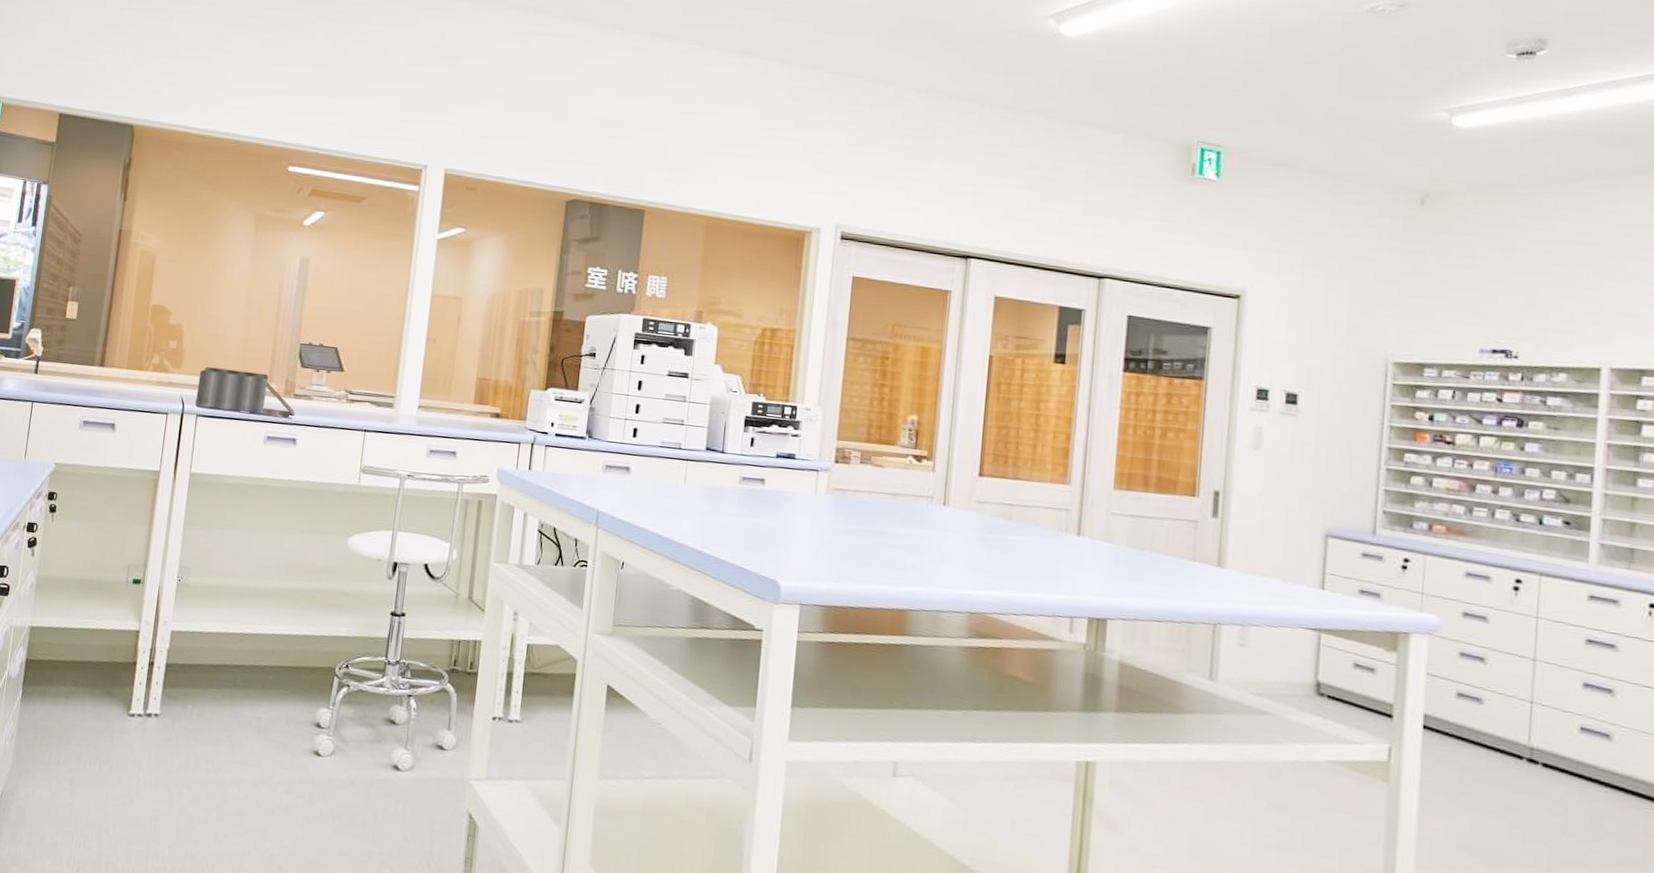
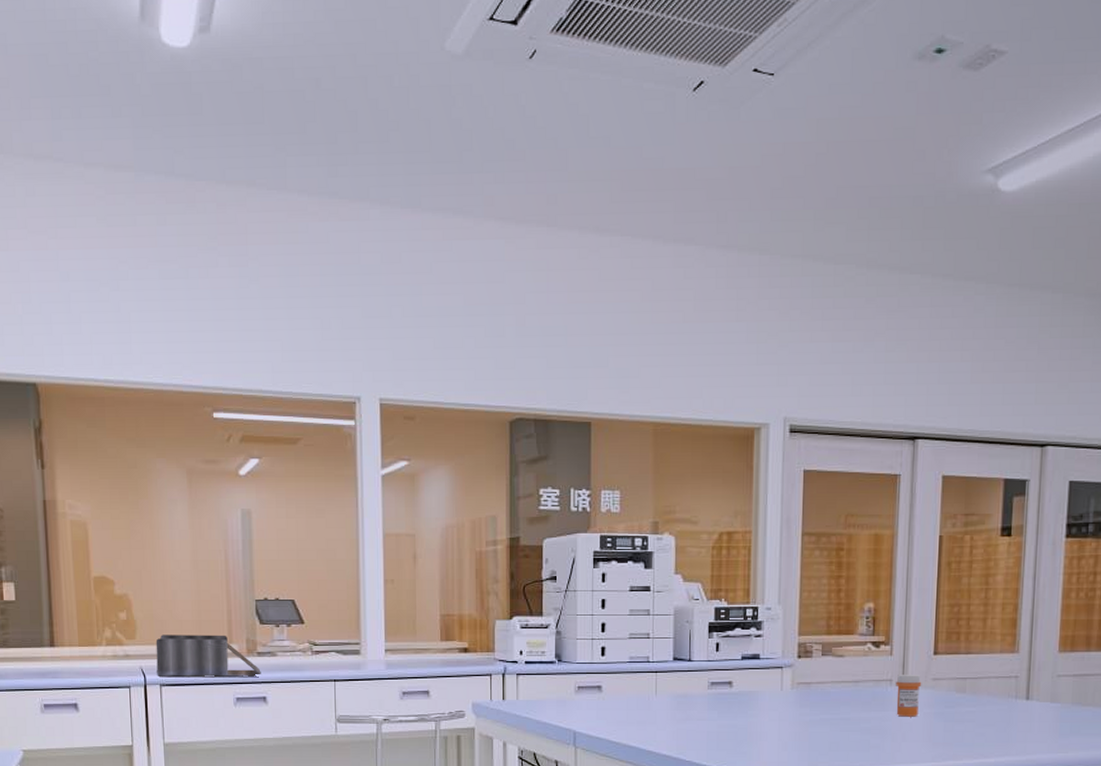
medicine bottle: none [936,492,965,539] -> present [896,675,922,717]

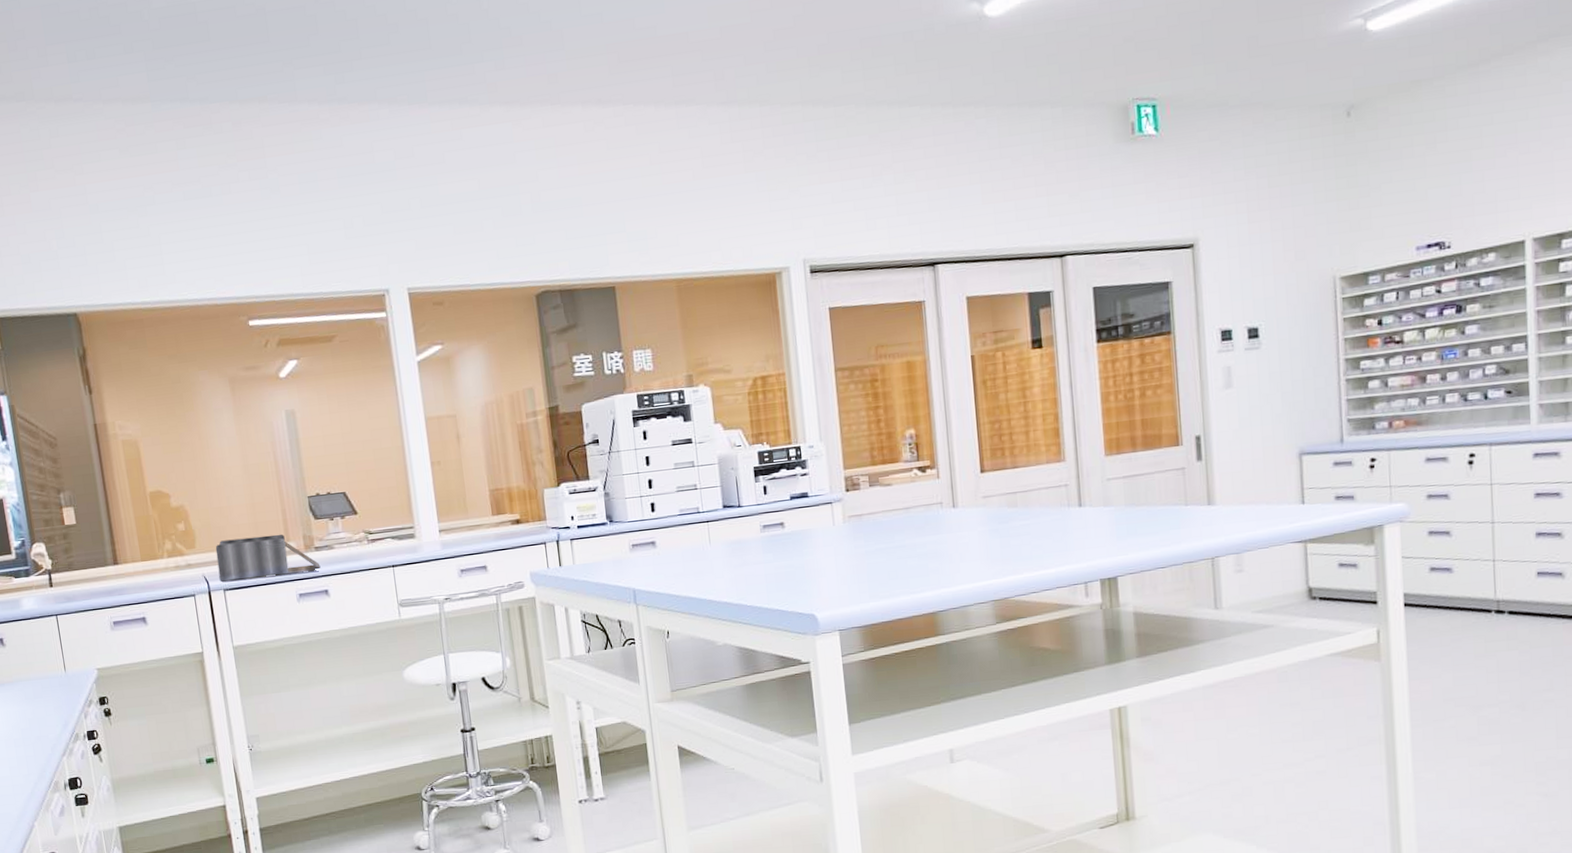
medicine bottle: present [896,675,922,717] -> none [946,494,973,538]

